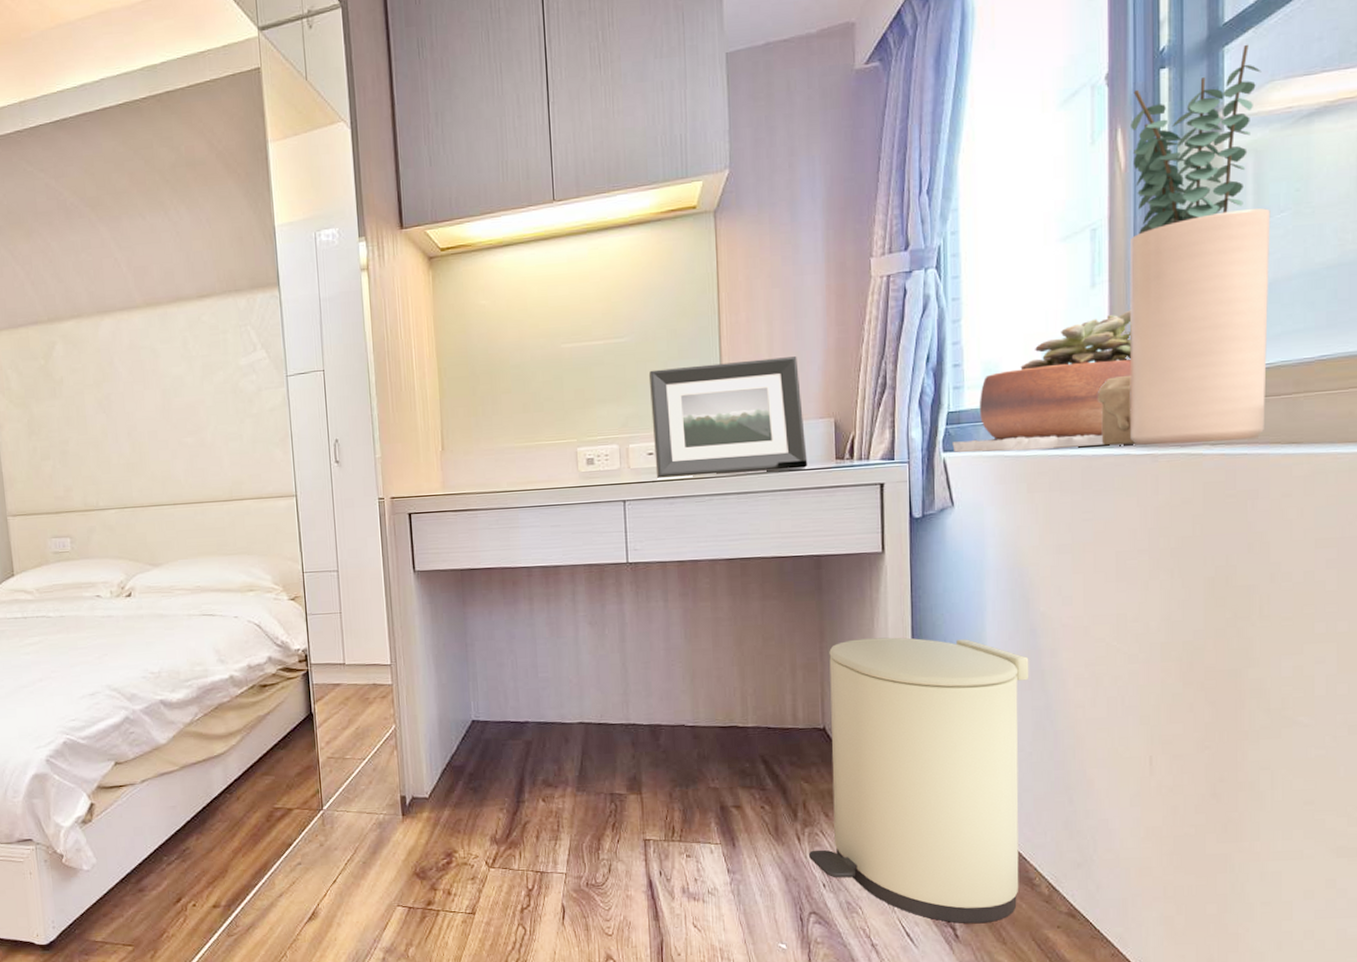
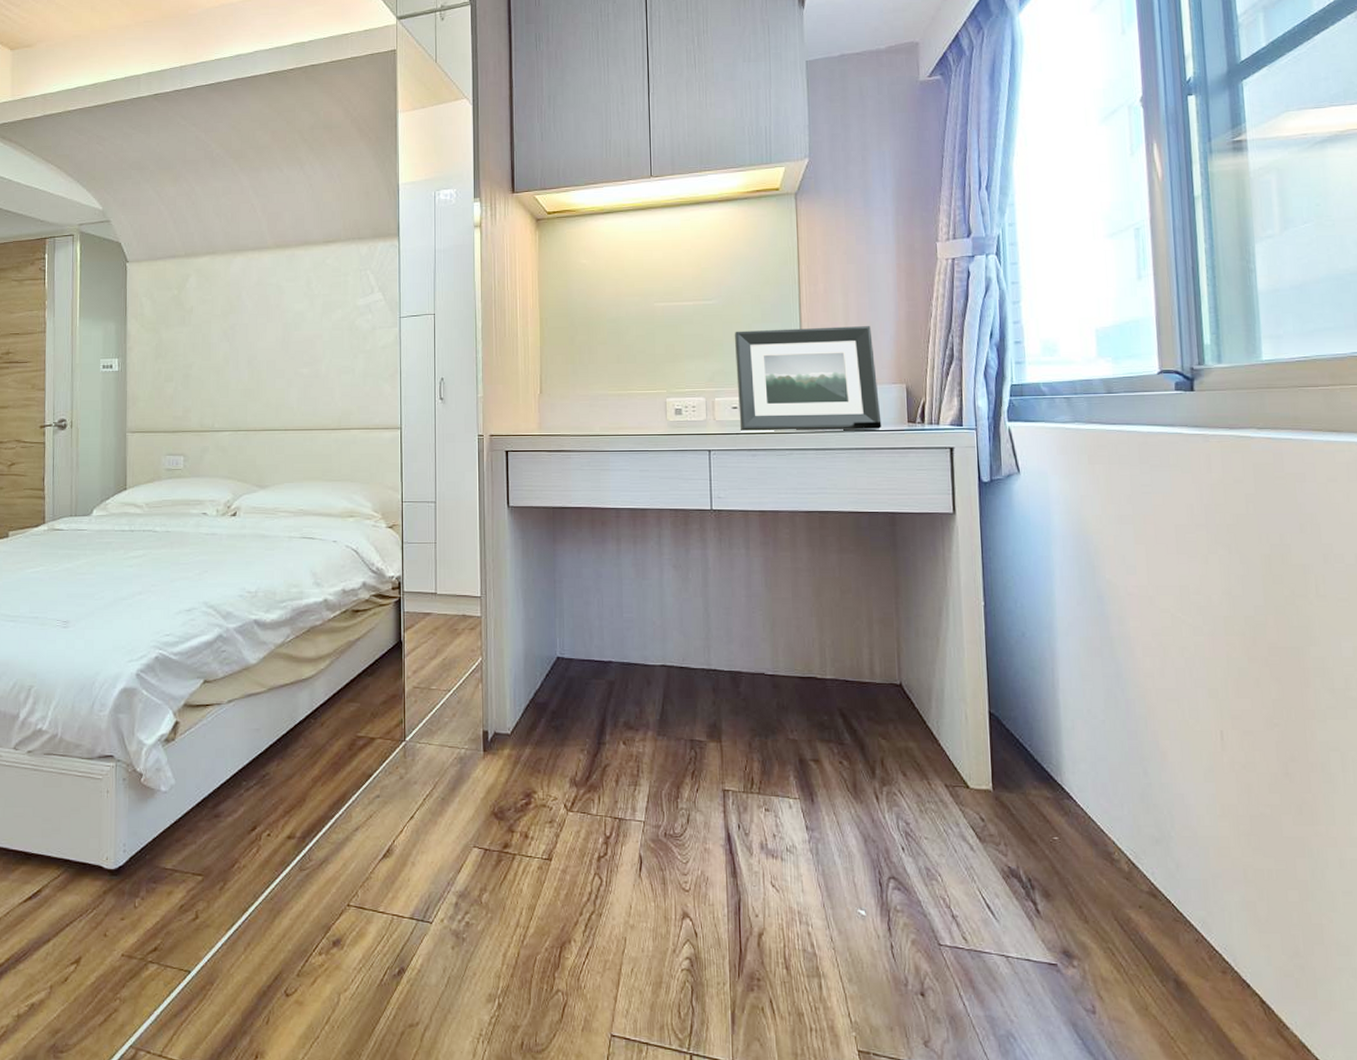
pedal bin: present [809,637,1029,923] -> none [887,596,1099,898]
succulent plant: present [952,310,1132,453] -> none [1016,301,1179,424]
candle: present [1097,375,1135,446] -> none [1148,360,1186,424]
vase: present [1129,44,1271,446] -> none [1165,79,1306,426]

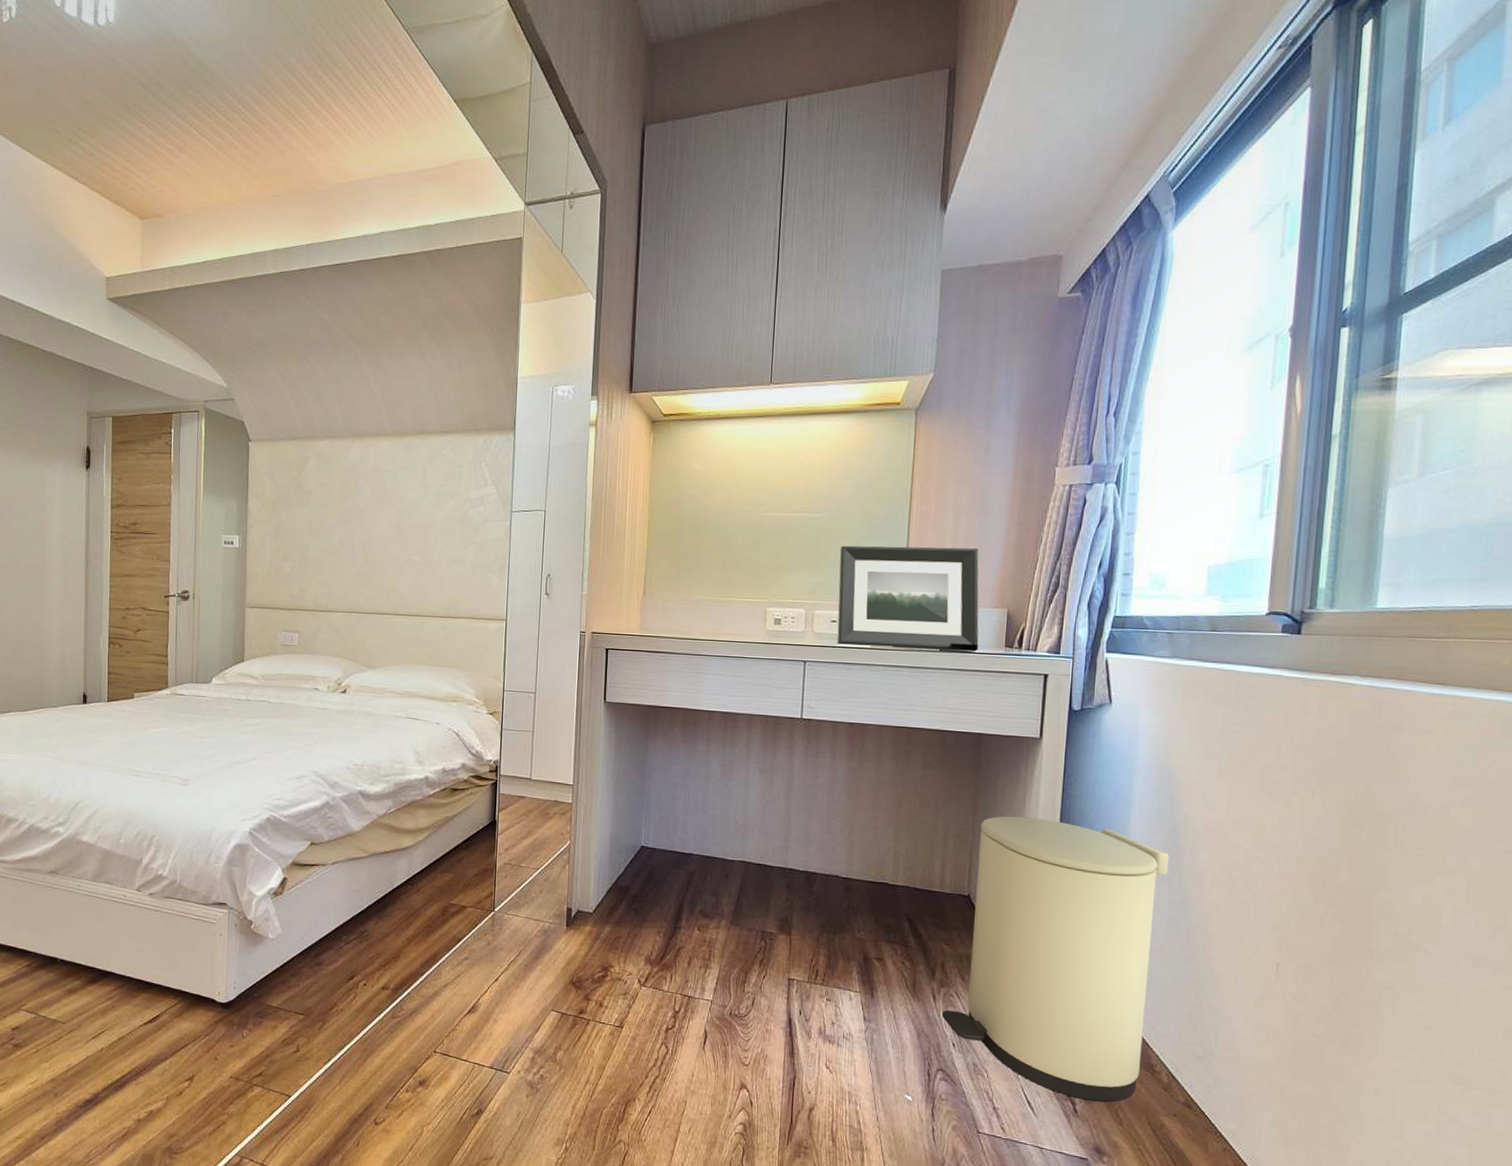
pedal bin: none [887,596,1099,898] -> present [942,816,1170,1102]

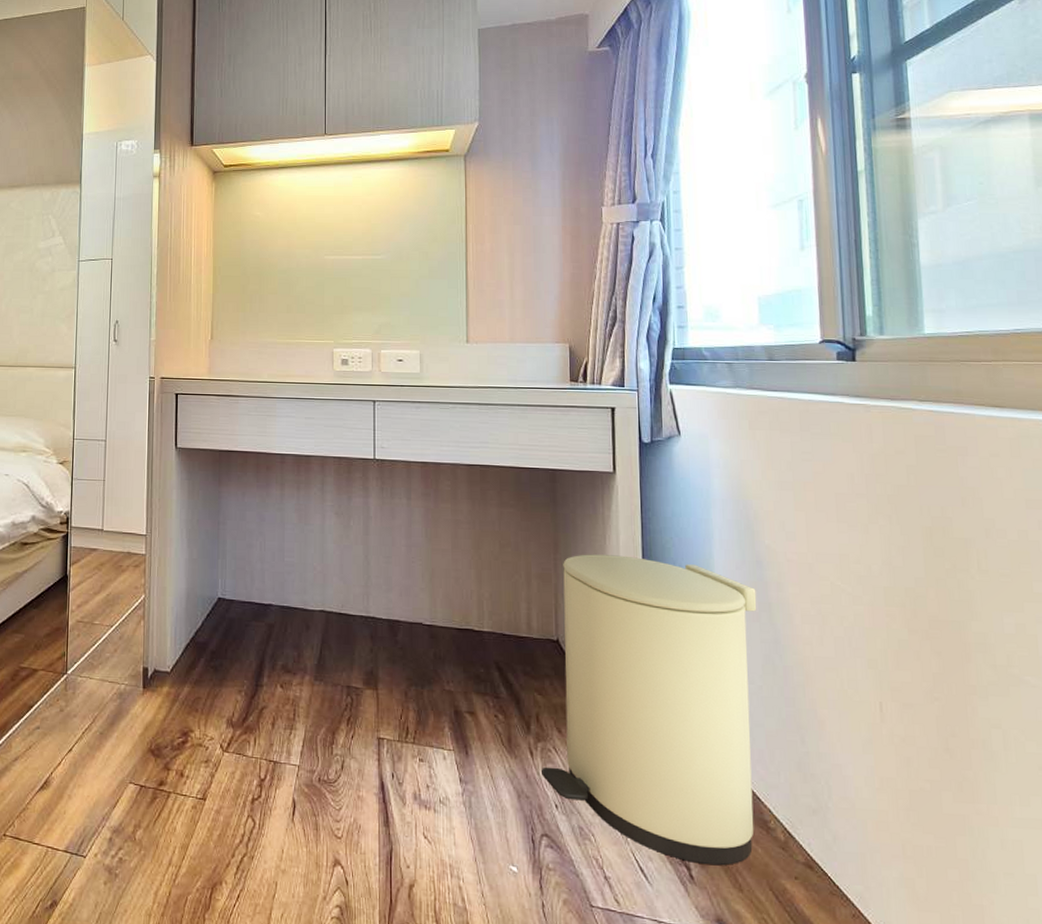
picture frame: present [836,545,979,651] -> none [401,285,544,387]

